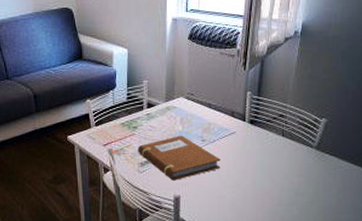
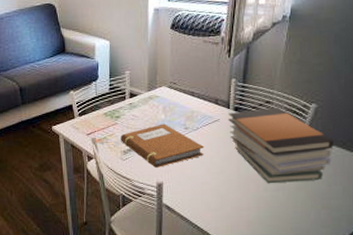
book stack: none [243,121,344,198] -> present [227,107,335,184]

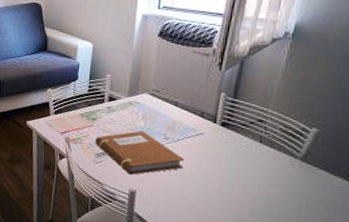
book stack: present [227,107,335,184] -> none [213,127,337,212]

